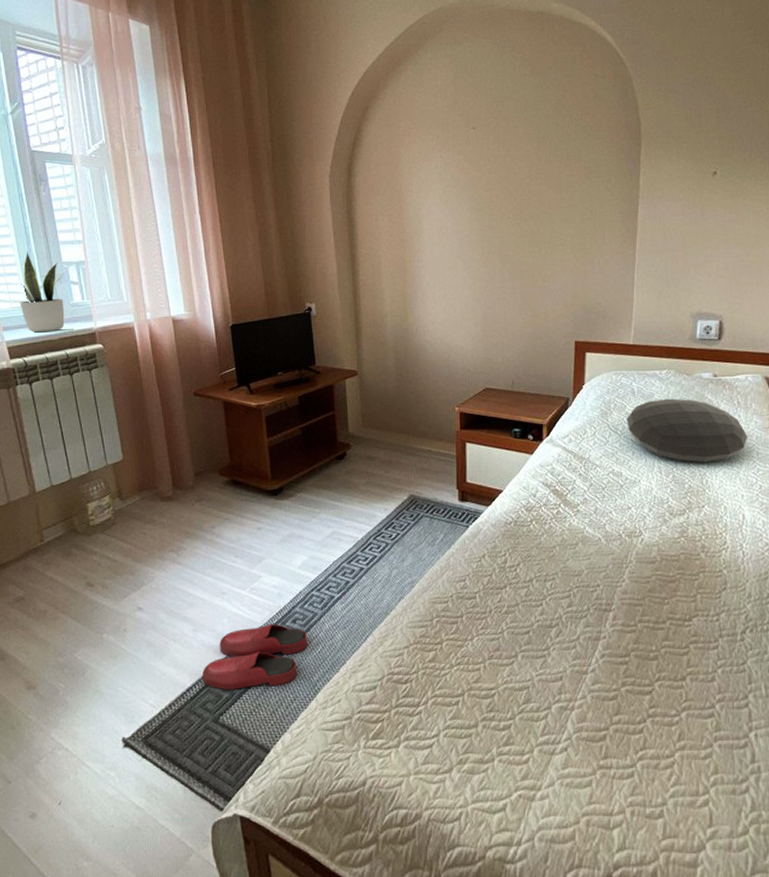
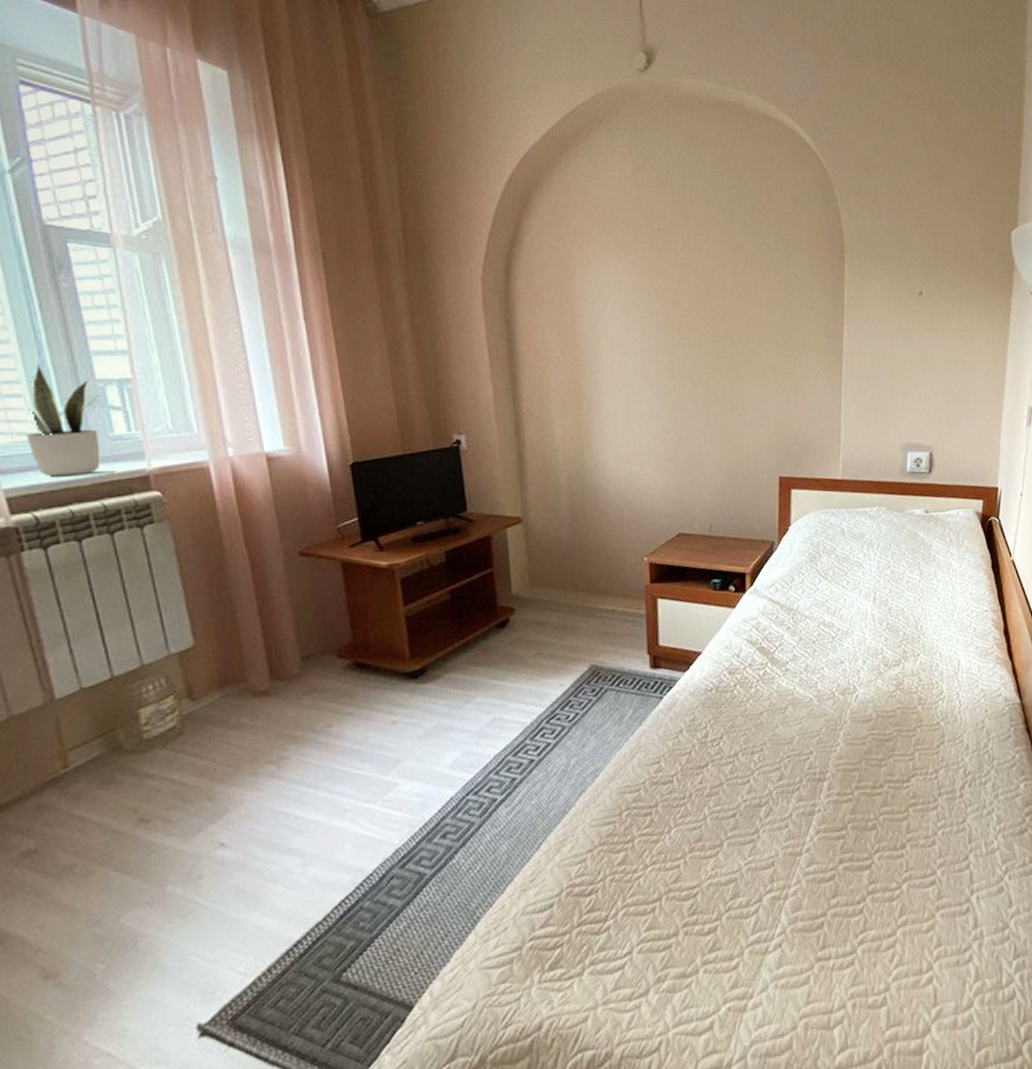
slippers: present [202,623,307,690] -> none [316,841,462,938]
cushion: present [626,398,748,462] -> none [837,537,961,607]

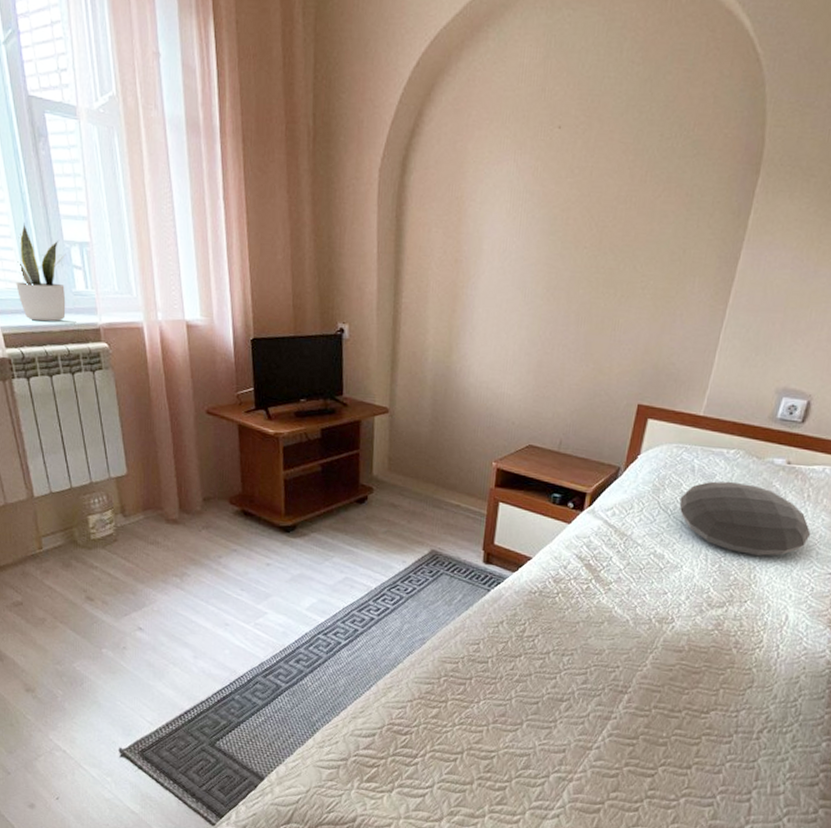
cushion: none [837,537,961,607] -> present [679,481,811,556]

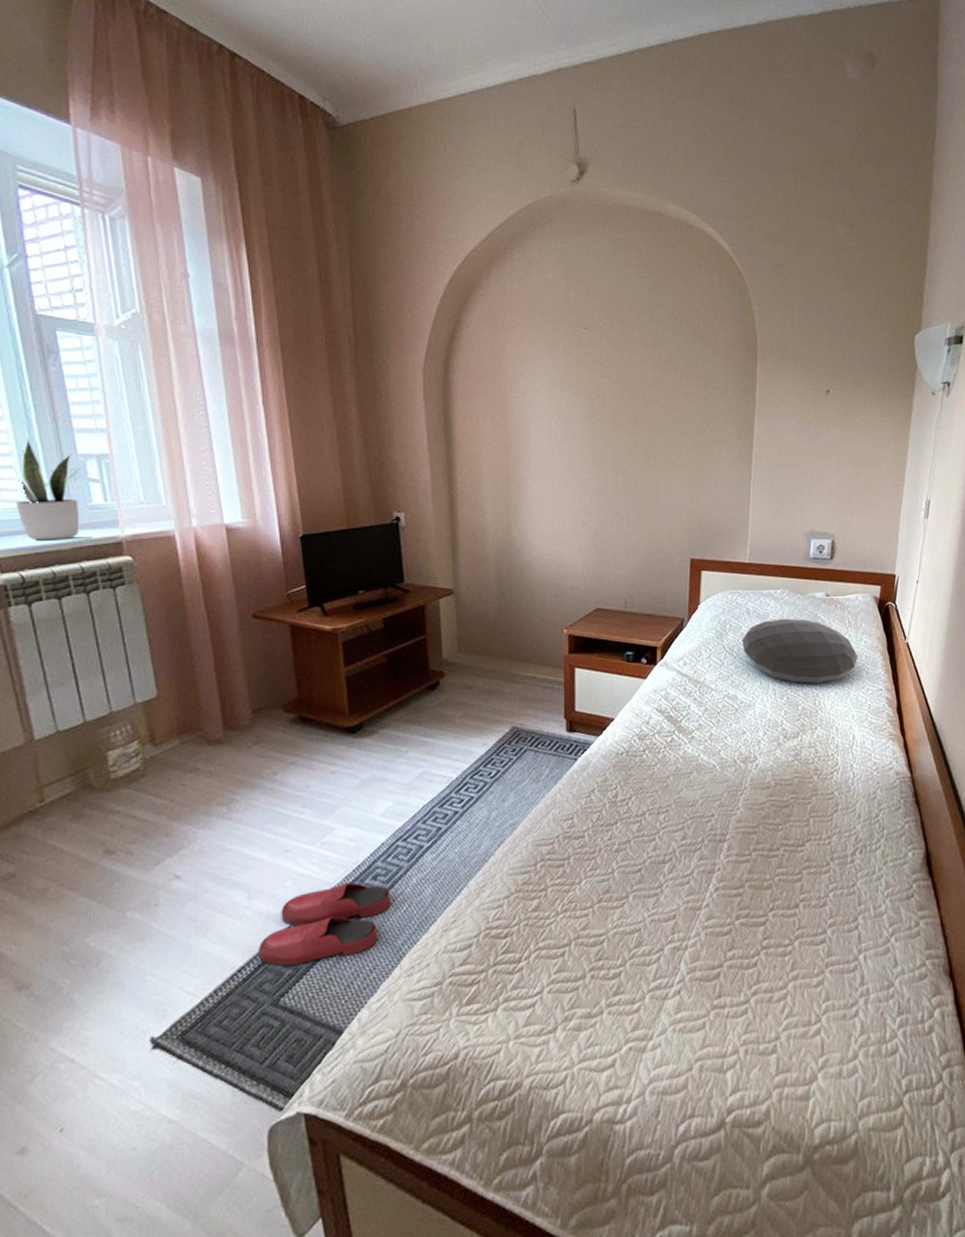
slippers: none [201,660,310,721] -> present [259,881,390,966]

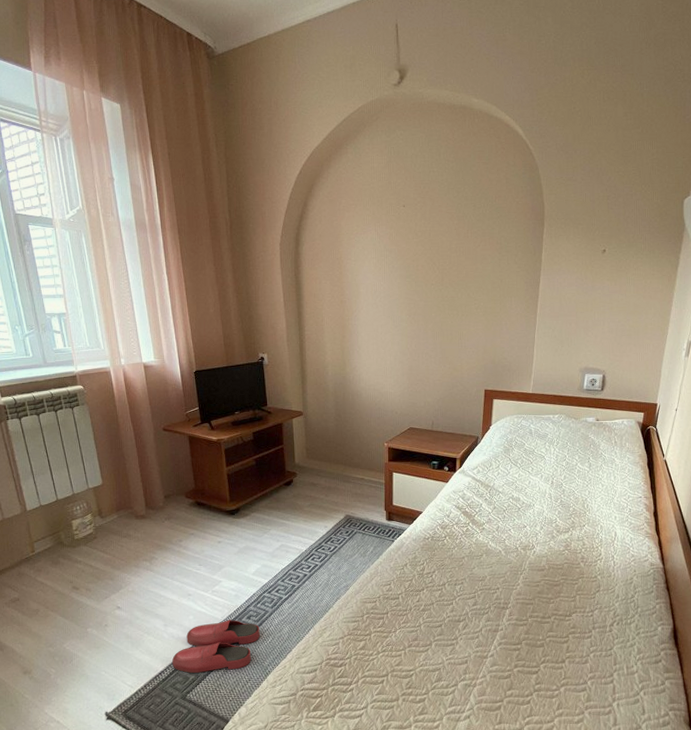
potted plant: present [16,438,80,541] -> none [9,302,49,375]
cushion: present [742,618,858,683] -> none [525,438,622,490]

